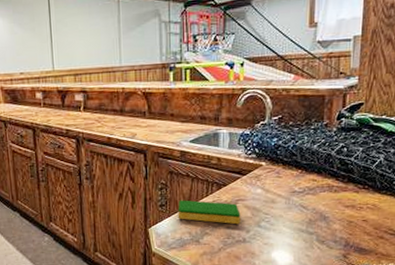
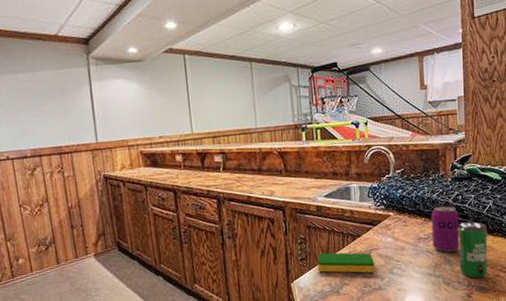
beverage can: none [308,158,342,209] -> present [431,205,460,253]
beverage can: none [337,176,374,239] -> present [458,221,488,279]

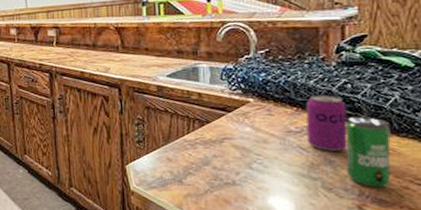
dish sponge: present [317,252,375,273] -> none [156,136,228,165]

